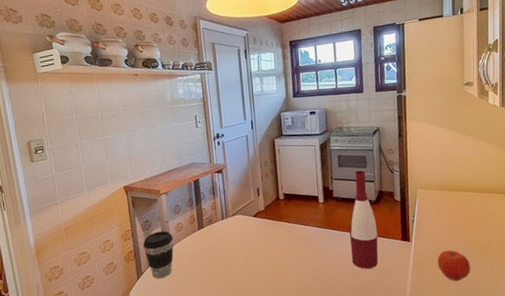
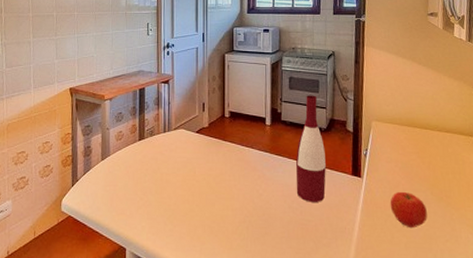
coffee cup: present [143,231,174,279] -> none [82,138,113,188]

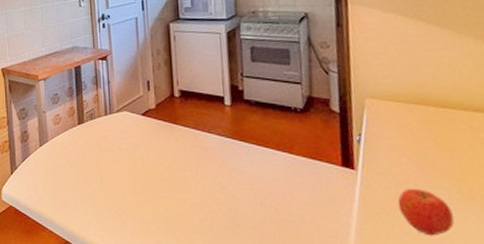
wine bottle: present [296,95,326,202] -> none [266,68,308,199]

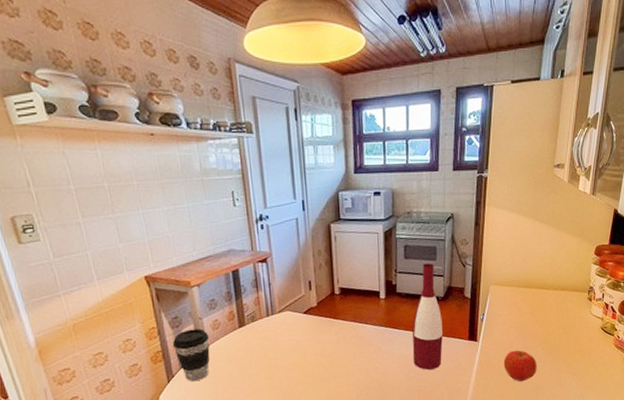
coffee cup: none [19,122,51,177] -> present [173,328,210,382]
wine bottle: none [266,68,308,199] -> present [412,263,443,370]

